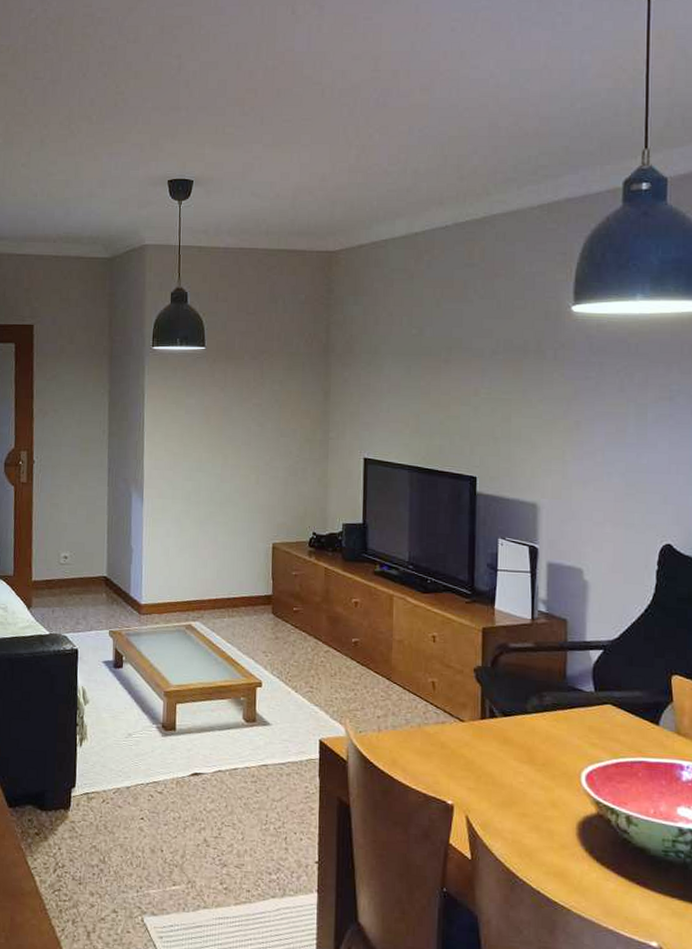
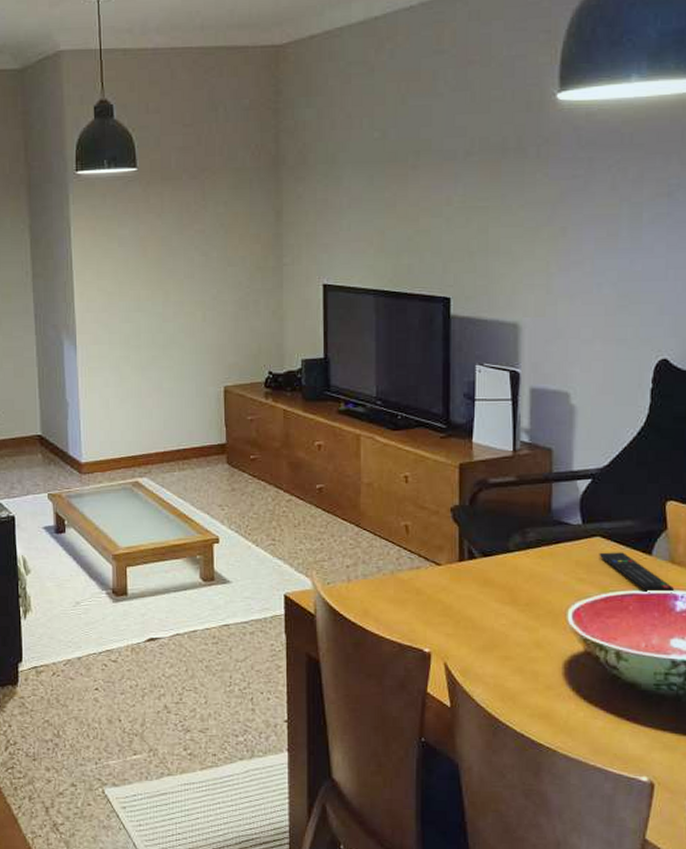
remote control: none [610,719,681,763] -> present [599,552,675,593]

